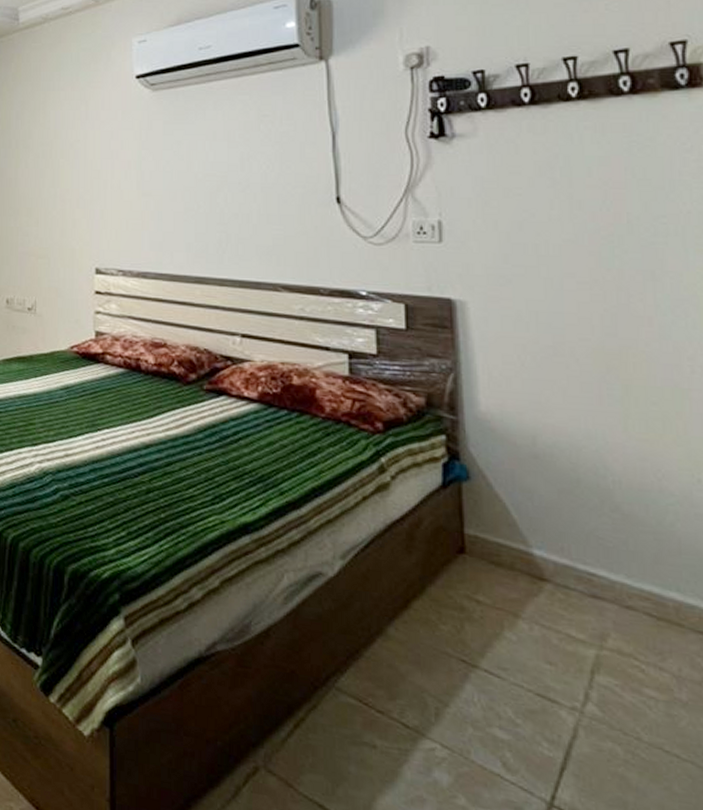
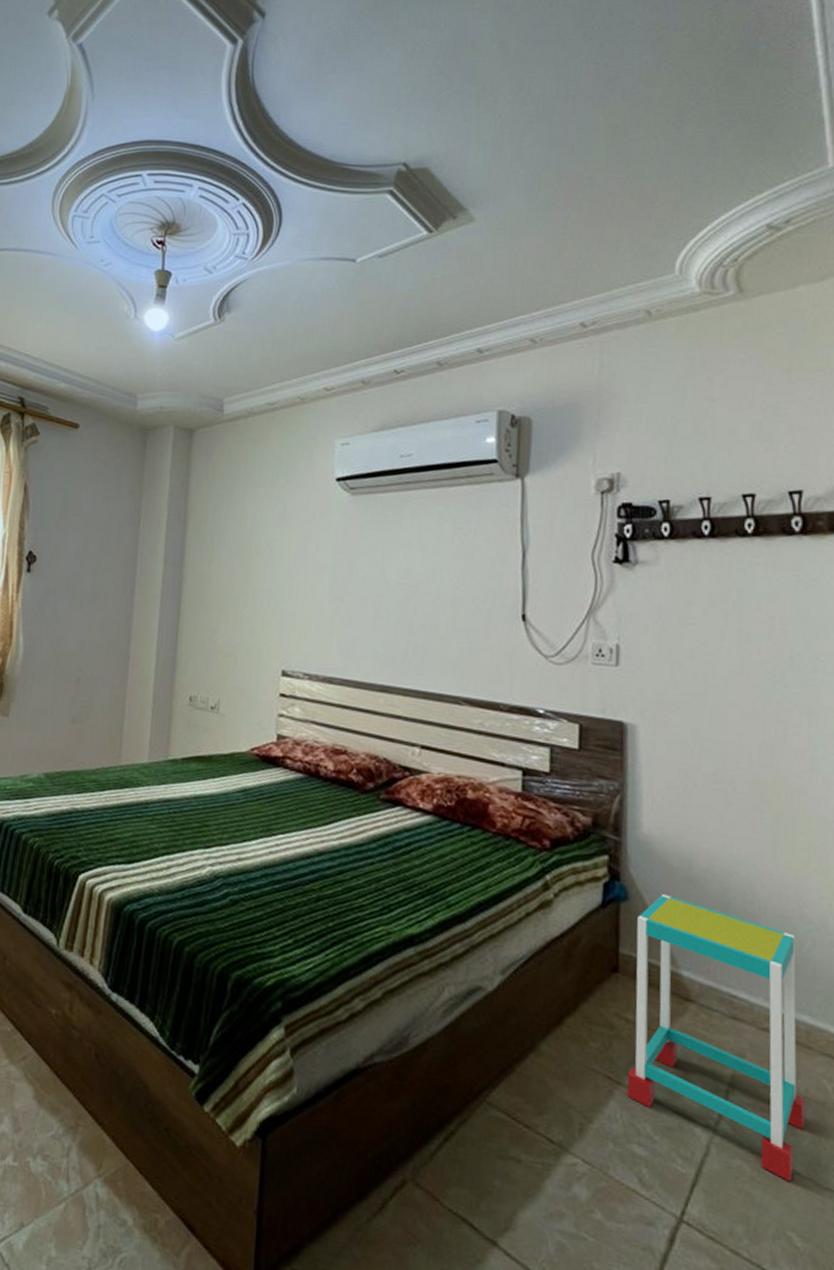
side table: none [481,472,680,765] -> present [626,894,805,1182]

